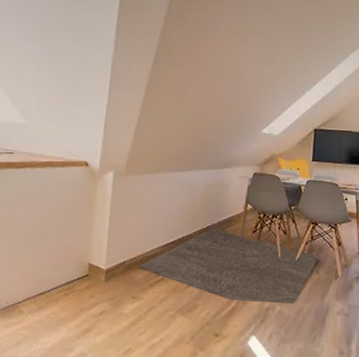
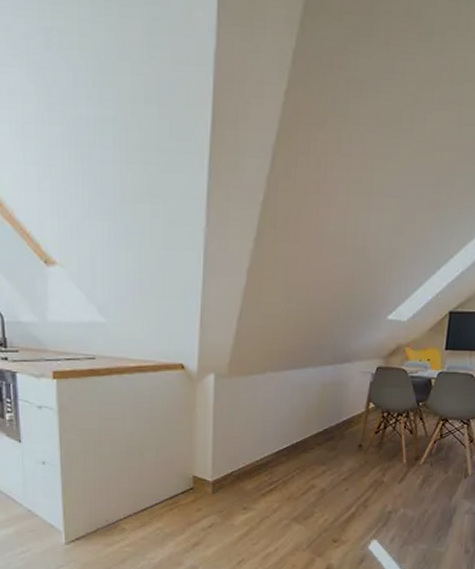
rug: present [139,228,319,304] -> none [249,431,448,506]

